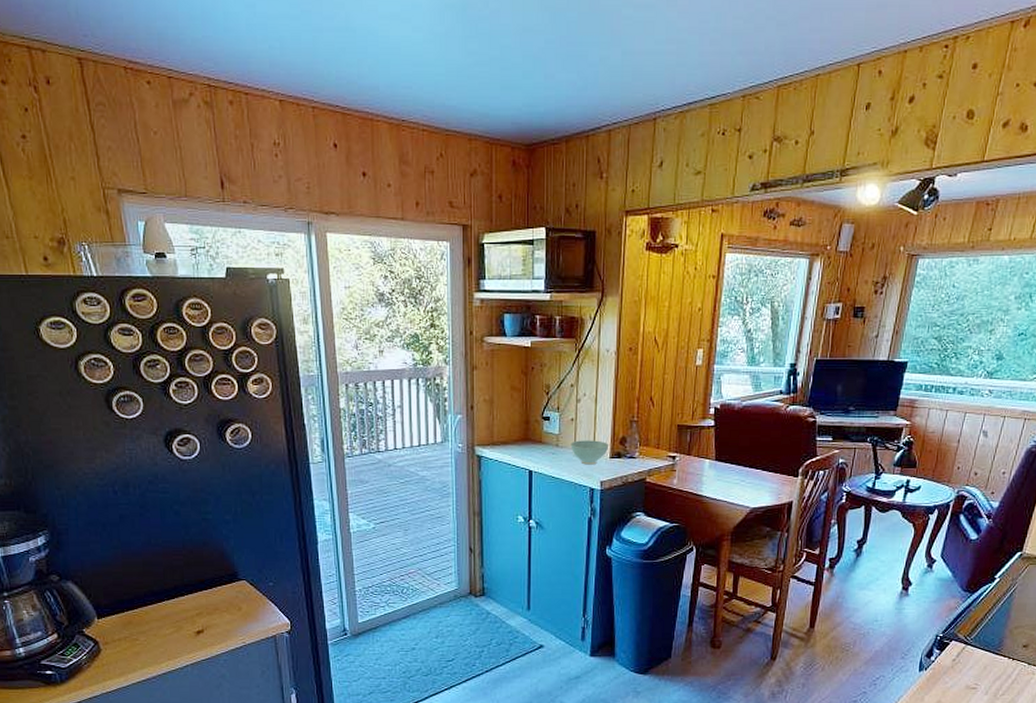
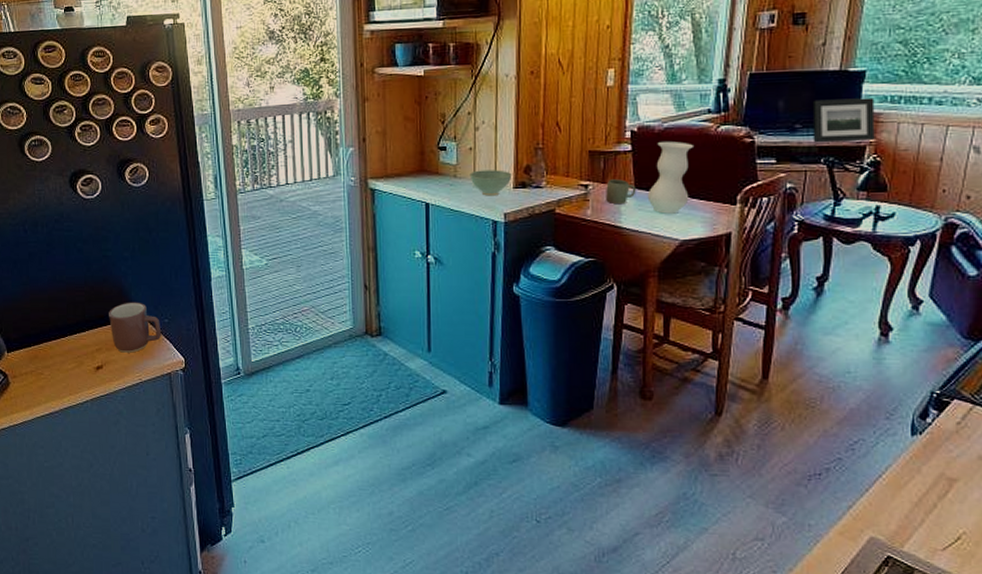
mug: none [209,565,266,617] -> present [109,302,162,353]
mug: none [690,452,717,475] -> present [606,179,636,205]
vase: none [725,419,767,485] -> present [647,142,695,215]
picture frame: none [862,386,913,424] -> present [812,98,875,143]

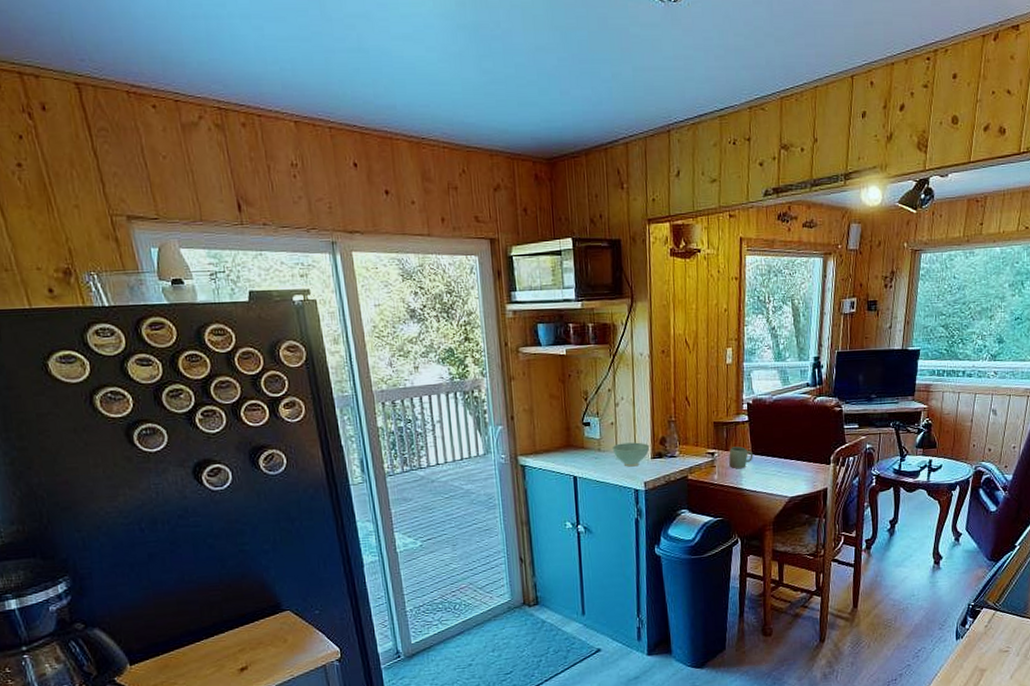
mug: present [109,302,162,353] -> none [250,595,313,650]
vase: present [647,142,695,215] -> none [762,412,798,476]
picture frame: present [812,98,875,143] -> none [883,372,927,410]

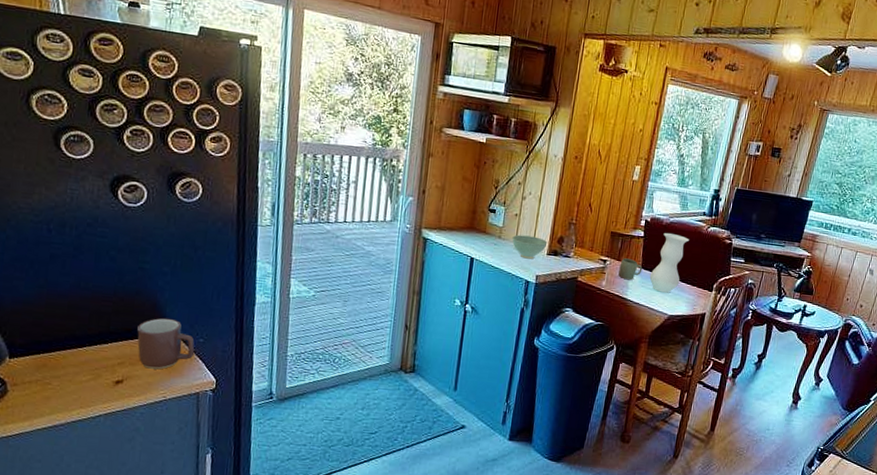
mug: none [250,595,313,650] -> present [137,318,195,370]
vase: none [762,412,798,476] -> present [649,233,690,294]

